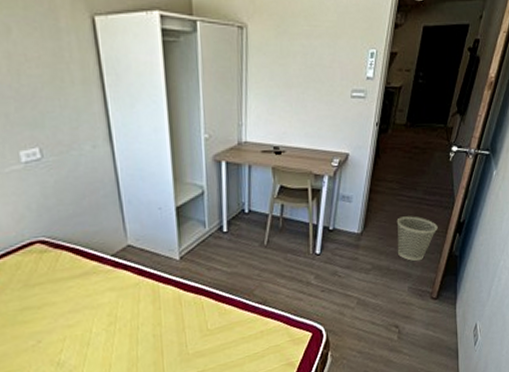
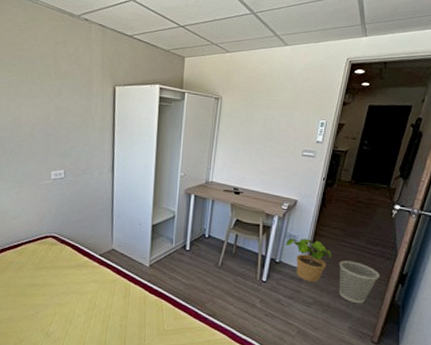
potted plant: none [338,198,389,246] -> present [285,238,331,282]

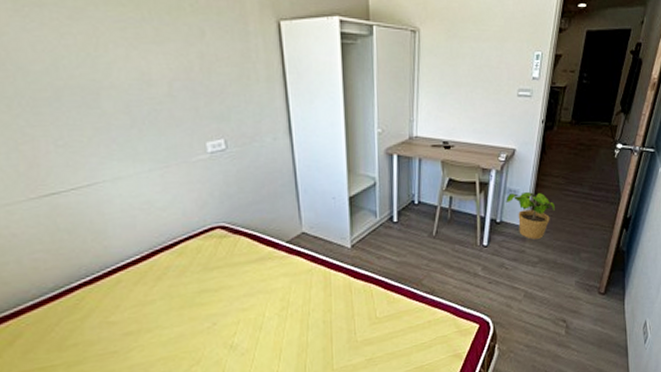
wastebasket: present [339,260,380,304] -> none [563,210,604,256]

